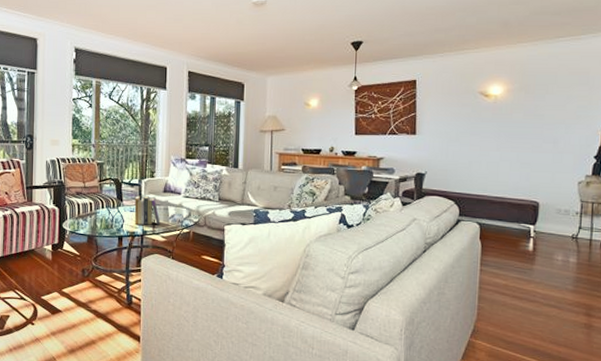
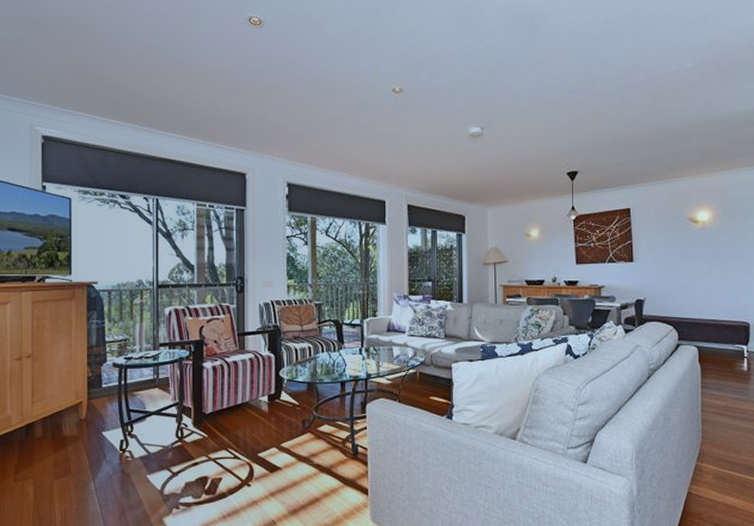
books: present [134,196,160,225] -> none [357,337,384,368]

